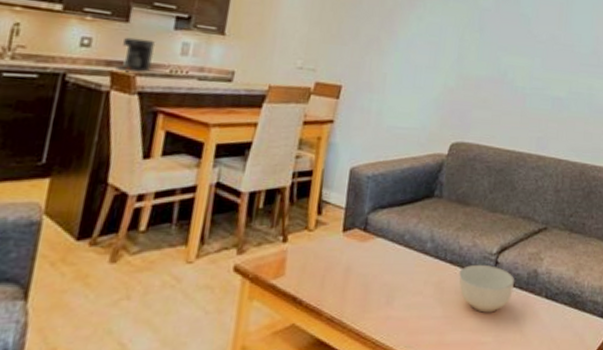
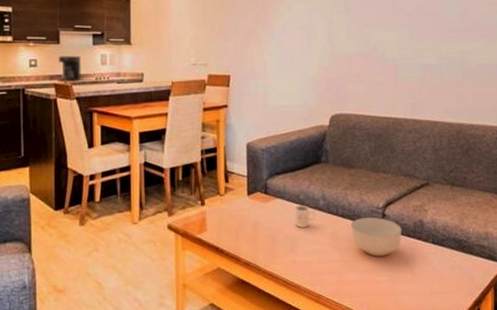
mug: none [395,247,421,275] -> present [295,205,316,228]

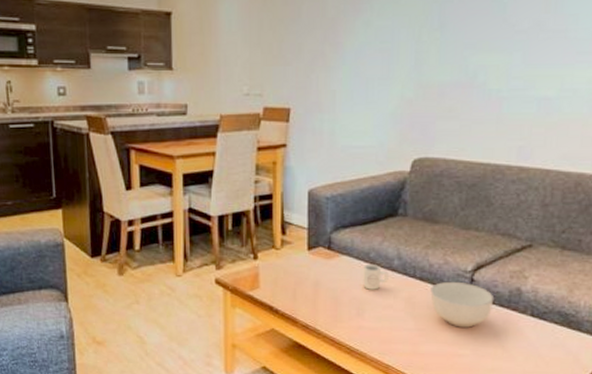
coffee maker: present [57,55,82,82] -> none [89,82,117,114]

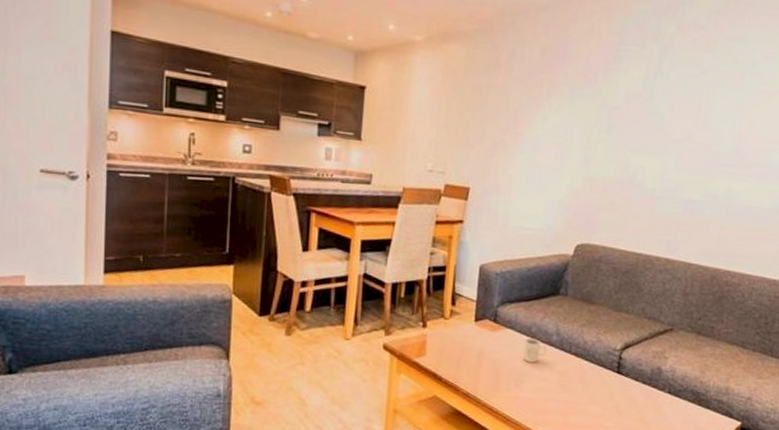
bowl: present [430,281,495,328] -> none [583,358,639,402]

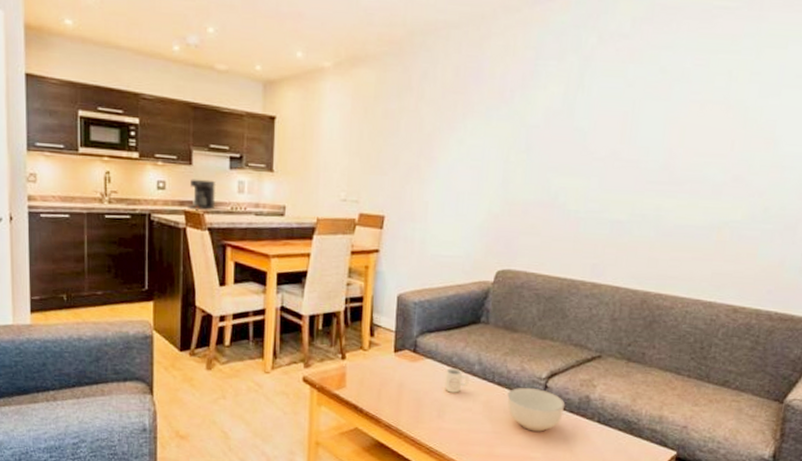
coffee maker: none [273,144,304,176] -> present [187,179,216,210]
bowl: none [583,358,639,402] -> present [507,387,566,432]

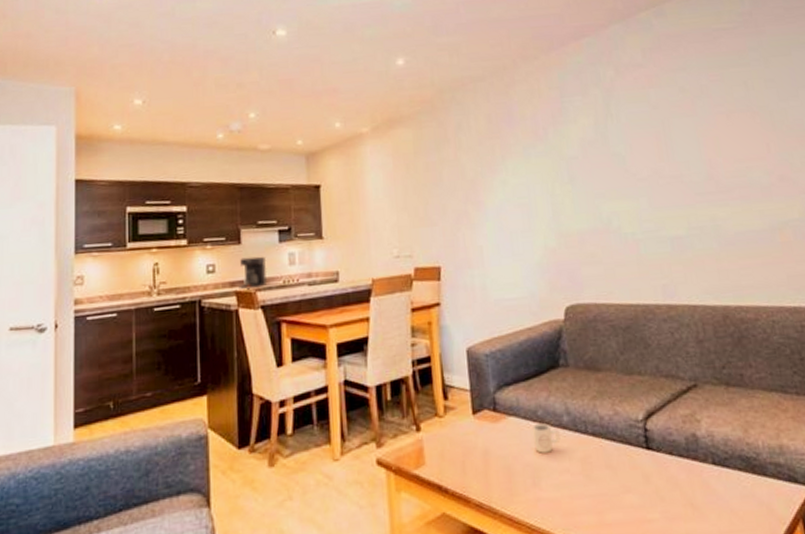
bowl: present [507,387,566,432] -> none [605,433,672,487]

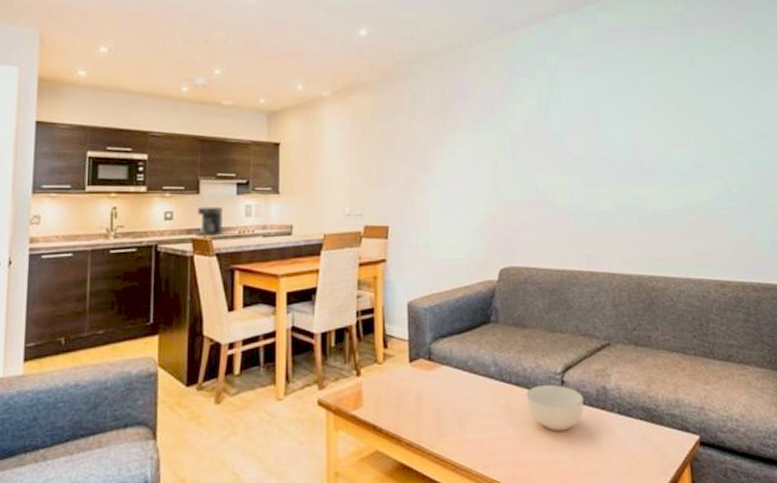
mug: present [533,423,561,453] -> none [463,373,487,399]
bowl: none [605,433,672,487] -> present [526,384,585,432]

